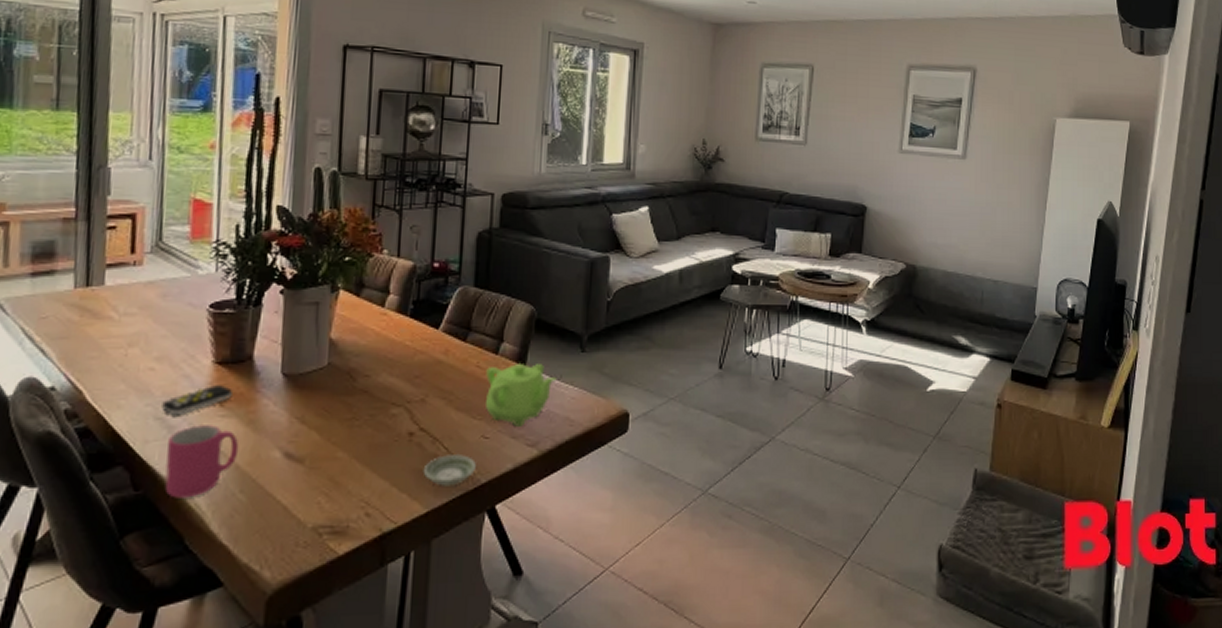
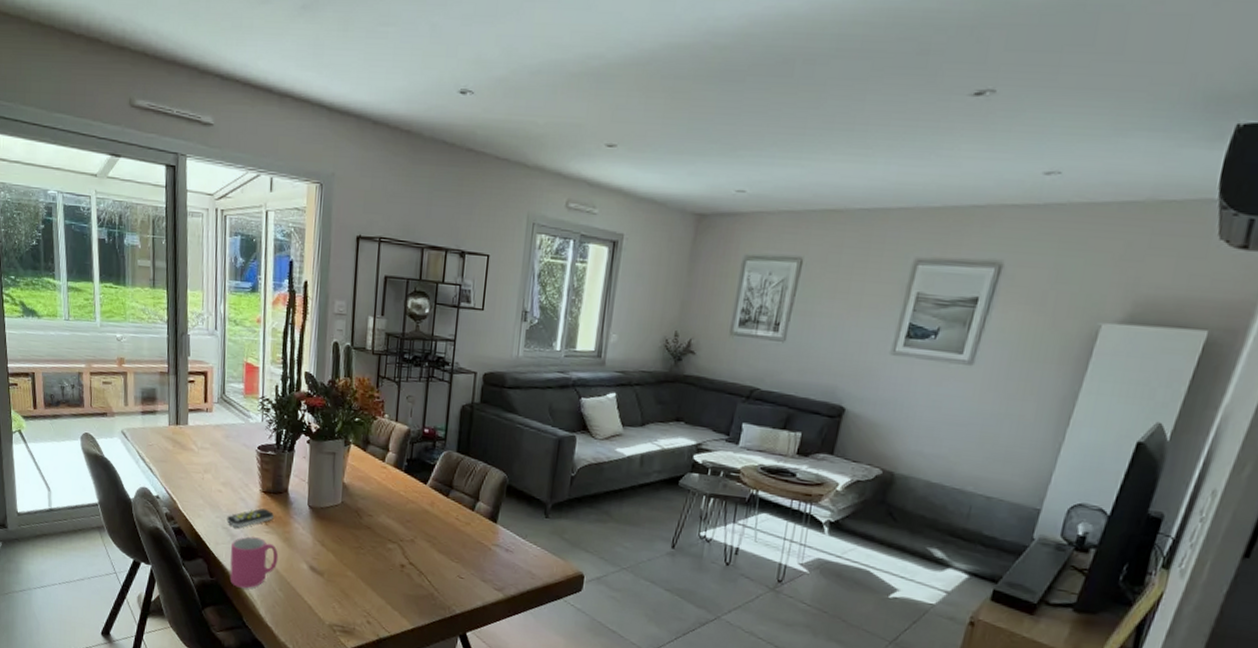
saucer: present [423,455,476,486] -> none [411,586,452,612]
teapot: present [486,362,557,427] -> none [462,520,523,573]

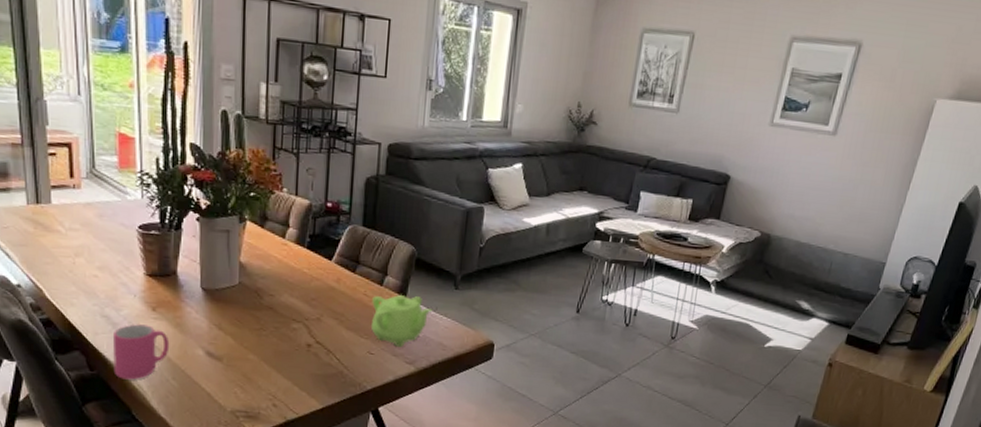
remote control: present [227,508,274,528] -> none [106,293,162,315]
teapot: none [462,520,523,573] -> present [371,294,433,347]

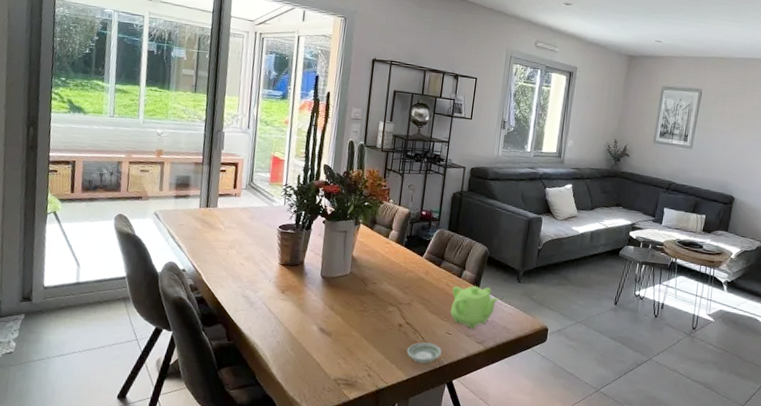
mug: present [112,324,170,380] -> none [246,303,292,350]
saucer: none [319,364,363,390] -> present [406,342,442,364]

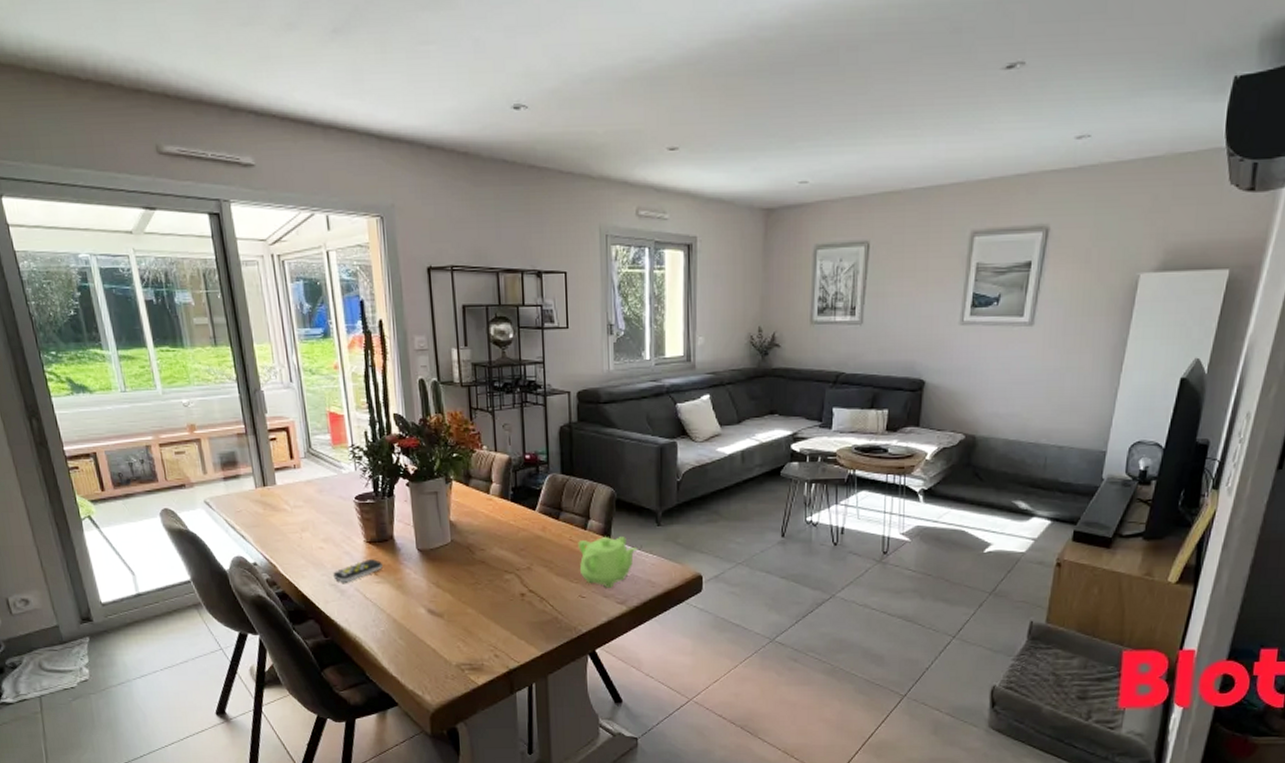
remote control: none [247,279,290,296] -> present [333,559,383,583]
saucer: present [406,342,442,364] -> none [535,611,577,635]

